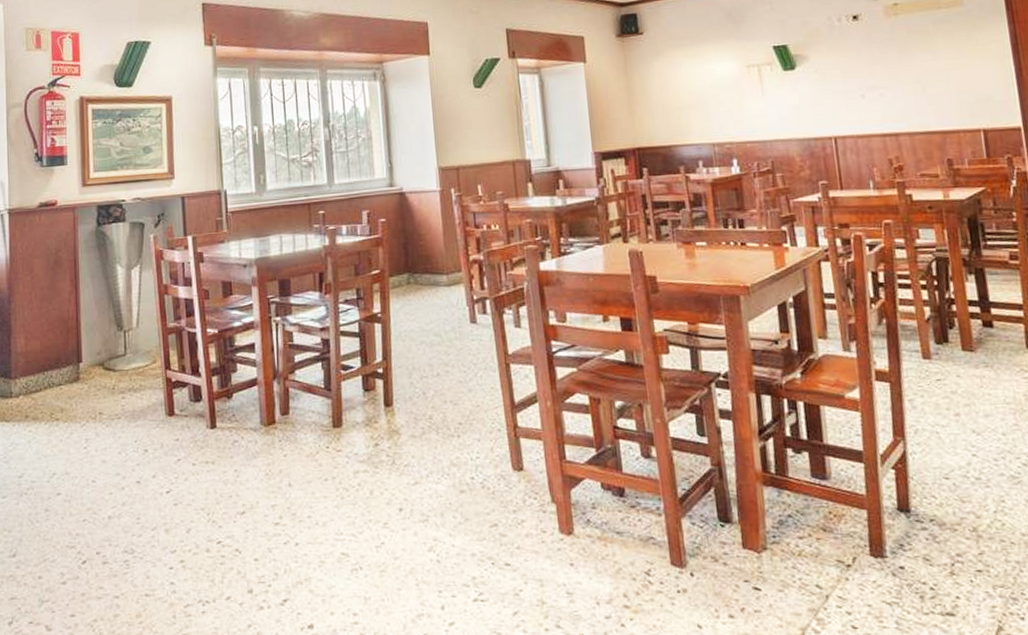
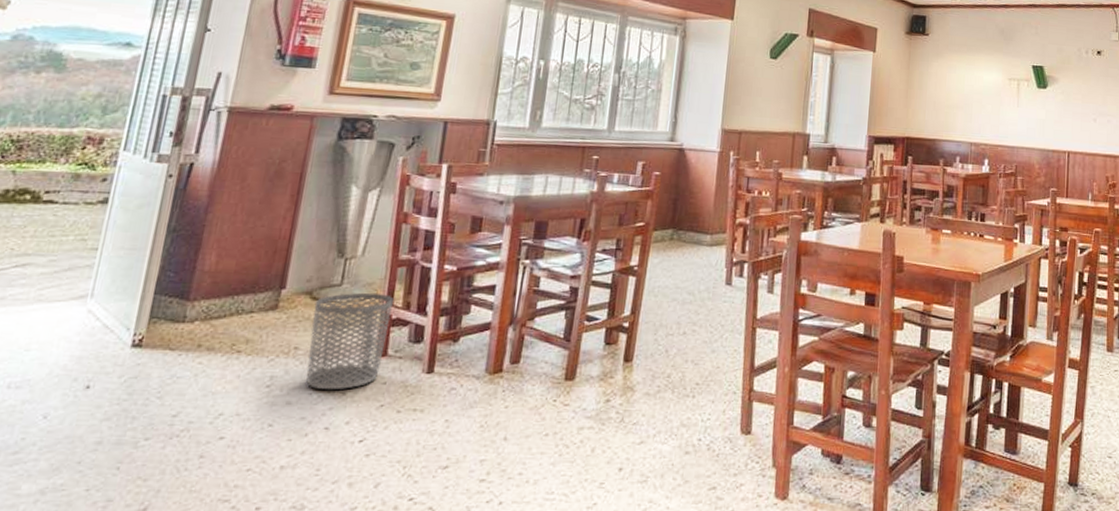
waste bin: none [107,359,171,449] -> present [306,292,394,391]

